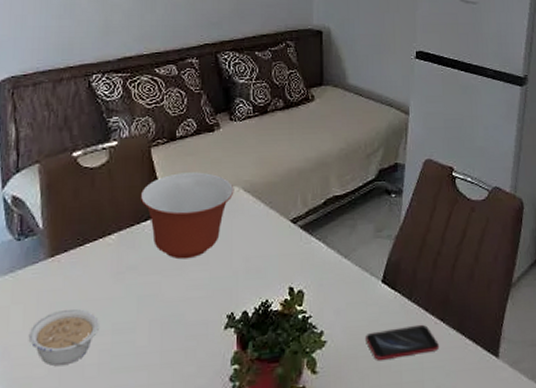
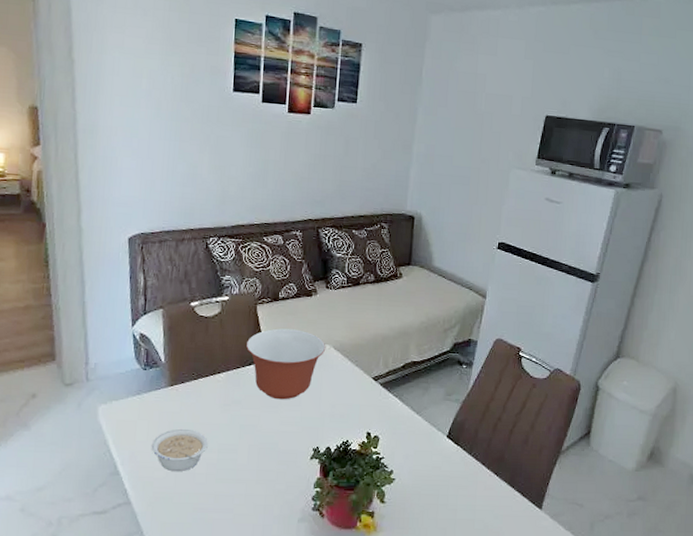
smartphone: present [366,324,439,361] -> none [428,475,491,500]

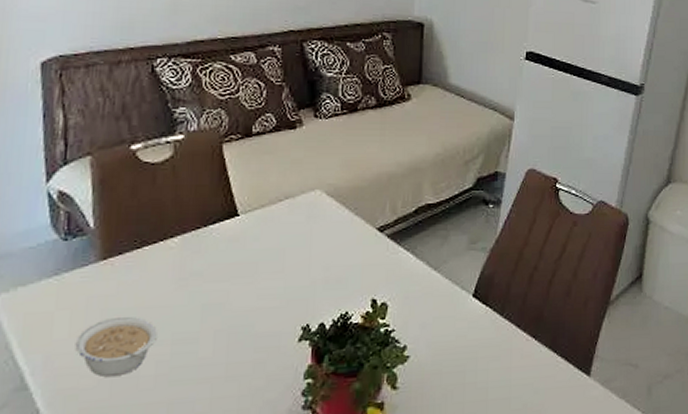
mixing bowl: present [245,328,326,400] -> none [208,172,316,267]

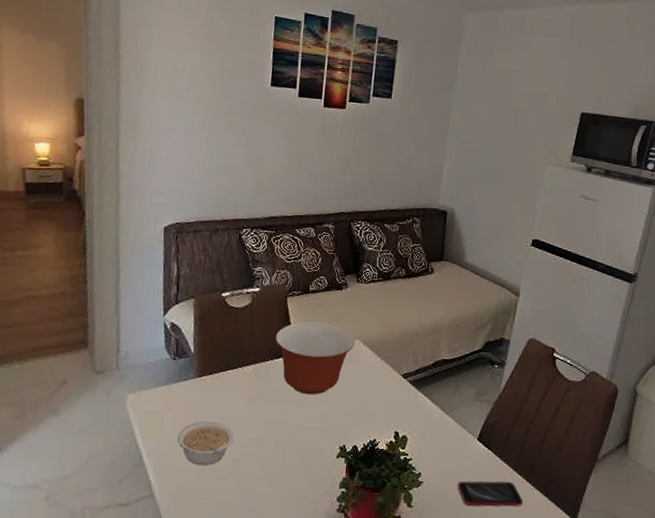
mixing bowl: none [208,172,316,267] -> present [275,321,355,395]
smartphone: none [452,340,529,378] -> present [458,481,523,507]

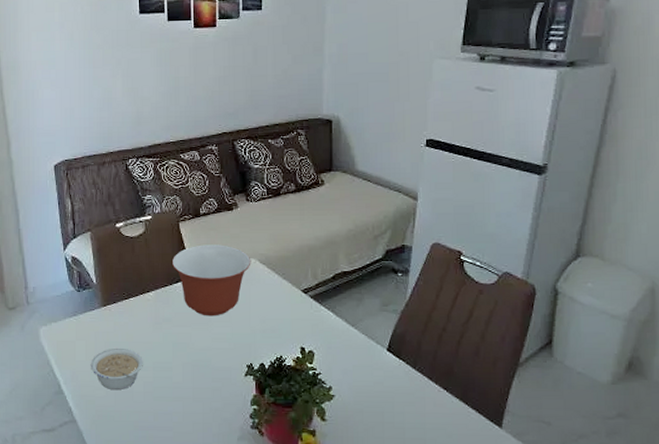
smartphone: present [458,481,523,507] -> none [371,390,441,418]

